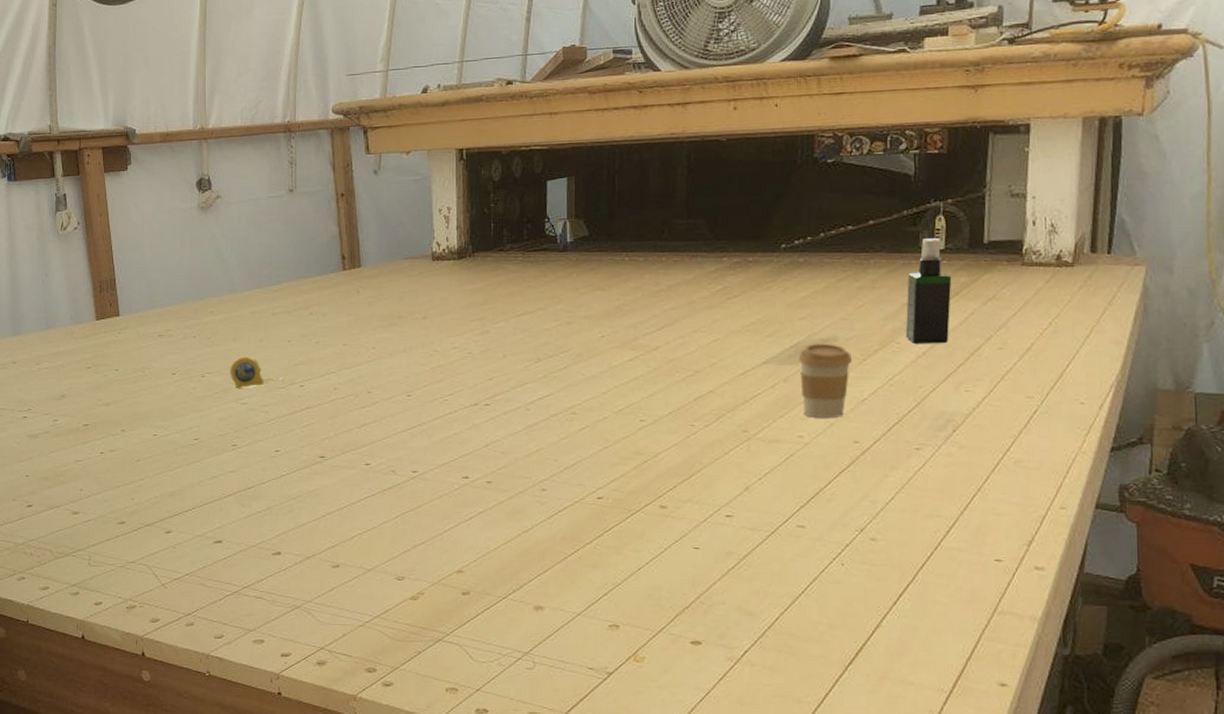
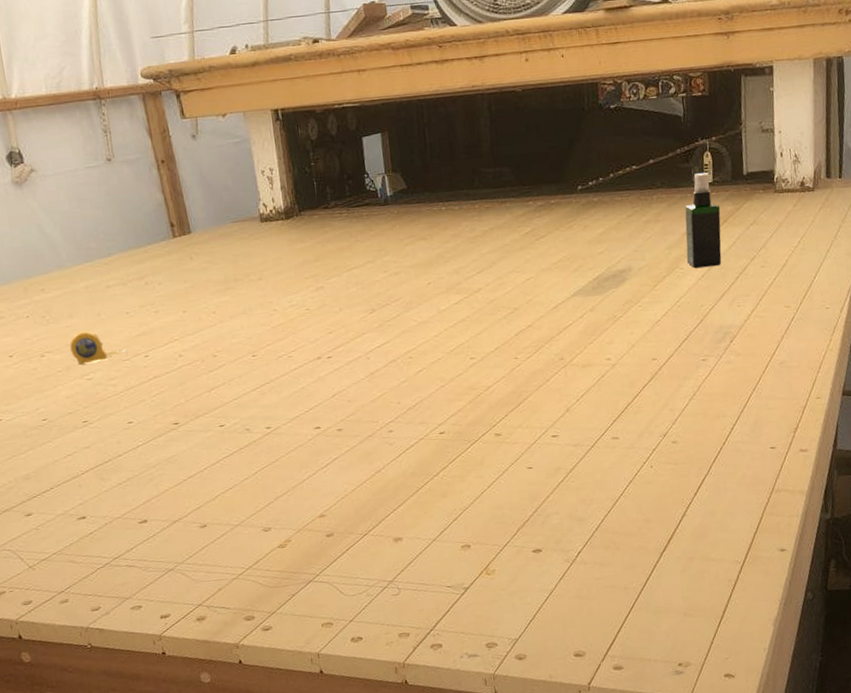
coffee cup: present [798,344,852,419] -> none [600,274,645,341]

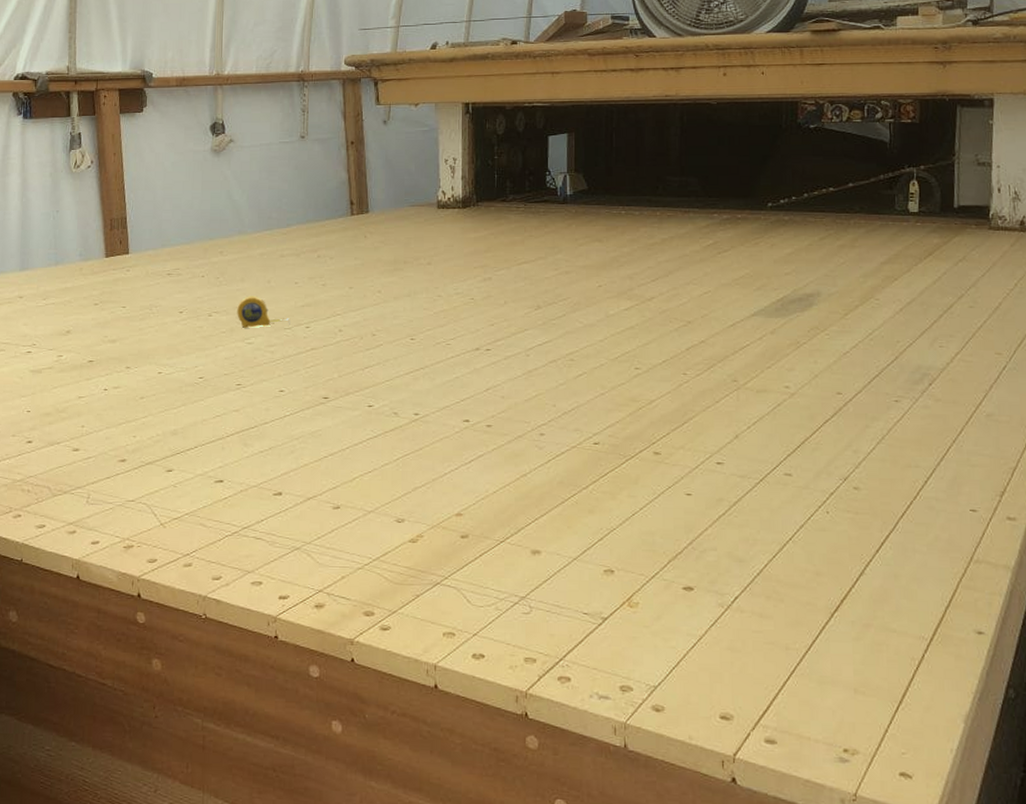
spray bottle: present [685,172,722,268] -> none [883,202,926,300]

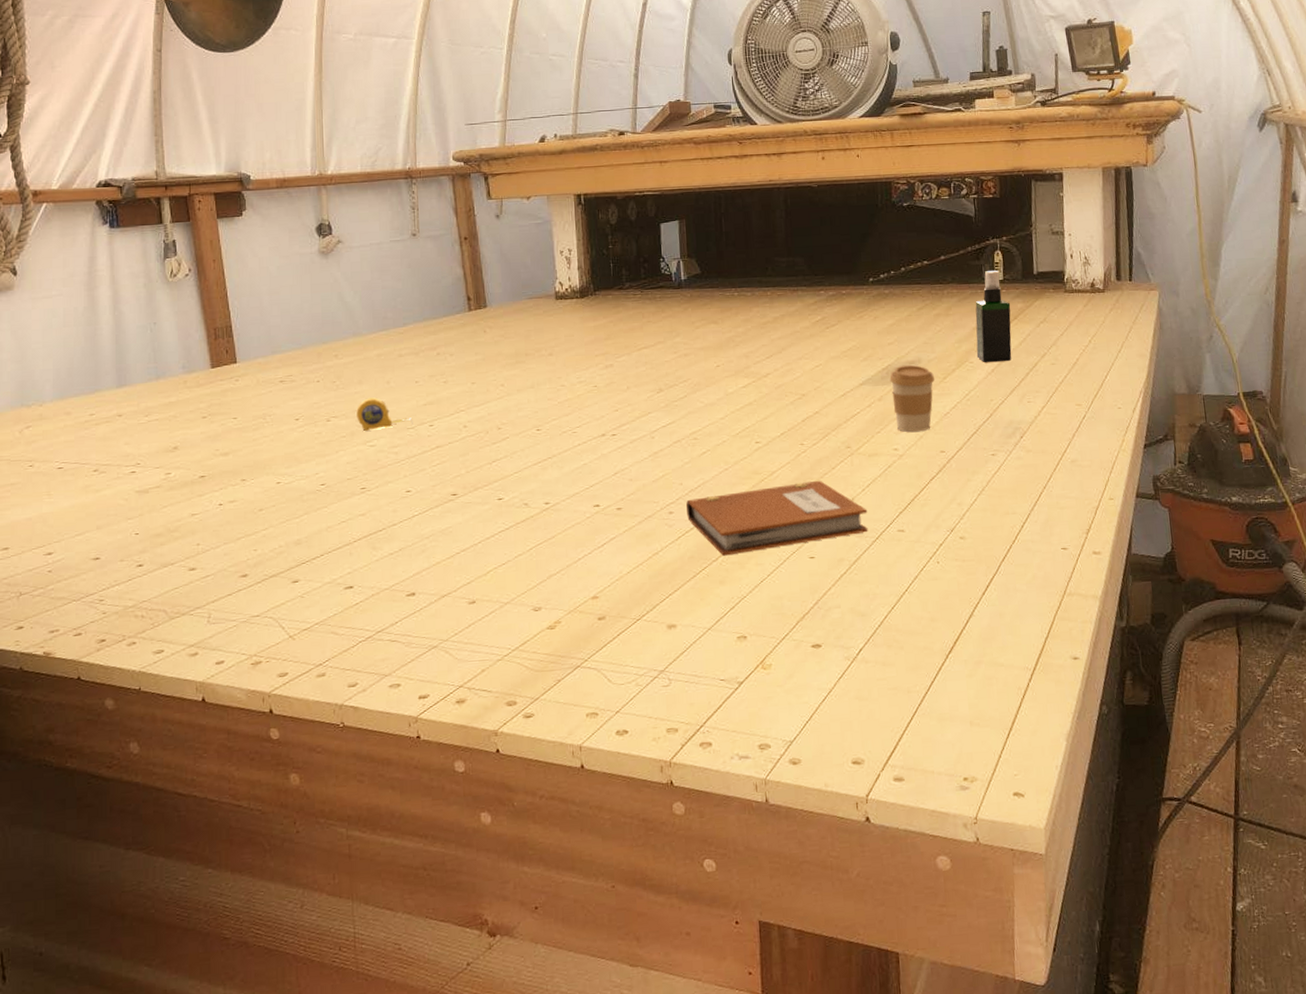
notebook: none [559,413,752,484] -> present [686,480,868,556]
coffee cup: none [784,299,834,371] -> present [889,365,934,432]
spray bottle: none [883,202,926,300] -> present [975,270,1012,362]

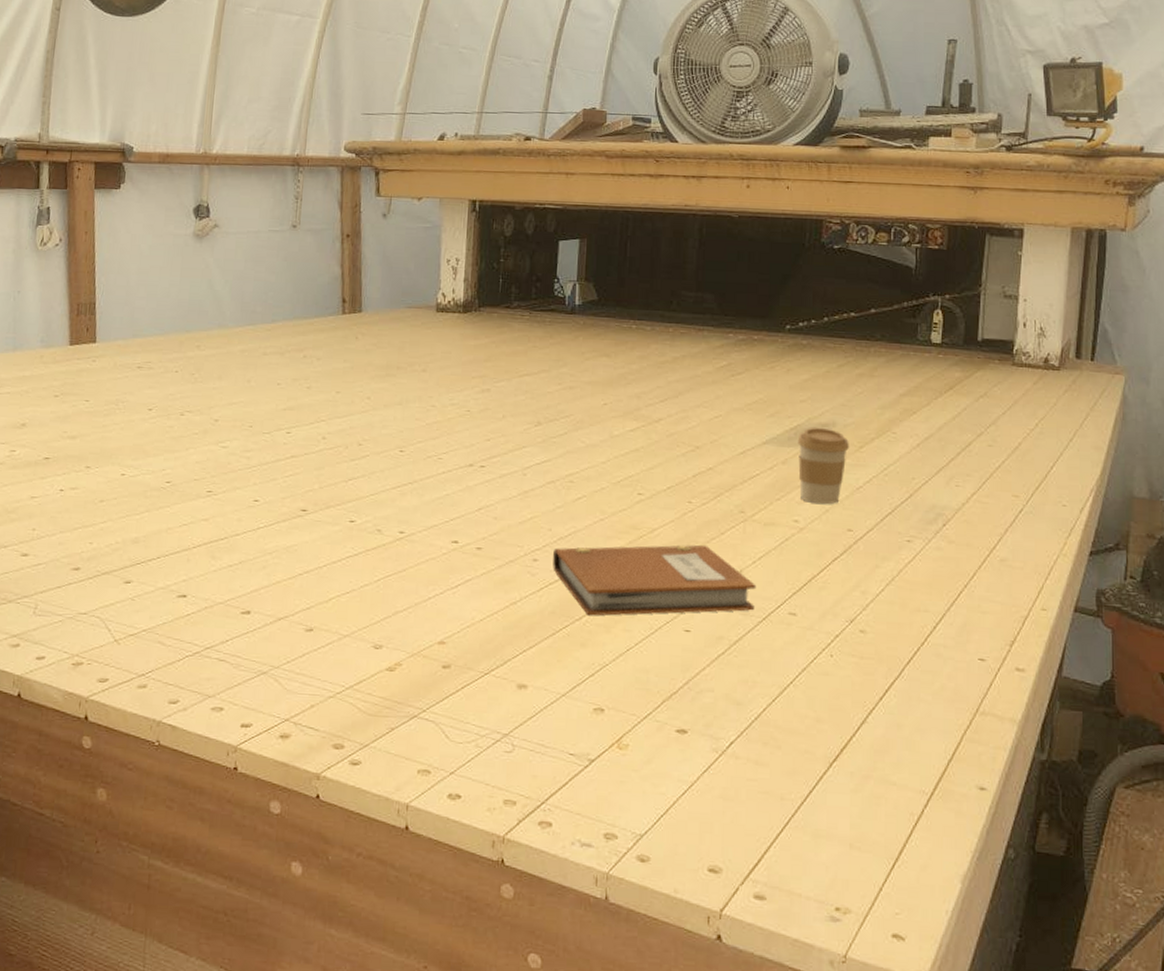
tape measure: present [356,397,413,431] -> none [211,395,270,430]
spray bottle: present [975,270,1012,362] -> none [901,331,947,436]

